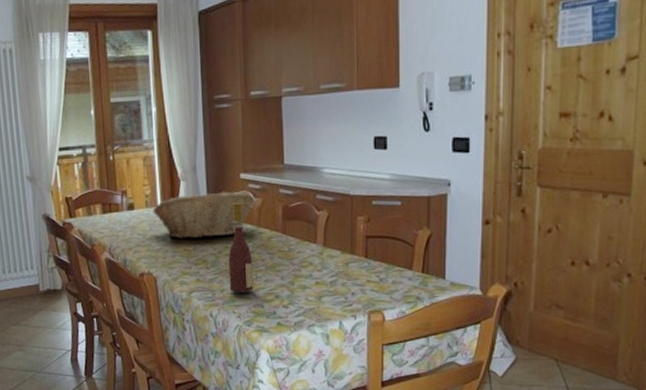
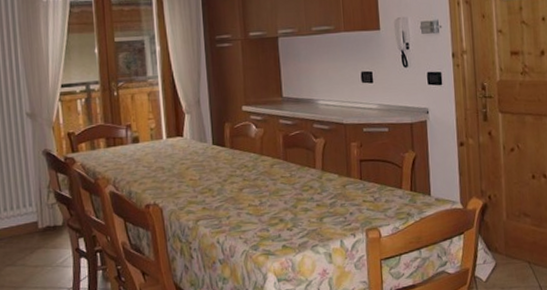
fruit basket: present [152,192,255,238] -> none [158,123,257,169]
wine bottle: present [228,201,254,292] -> none [233,132,259,218]

